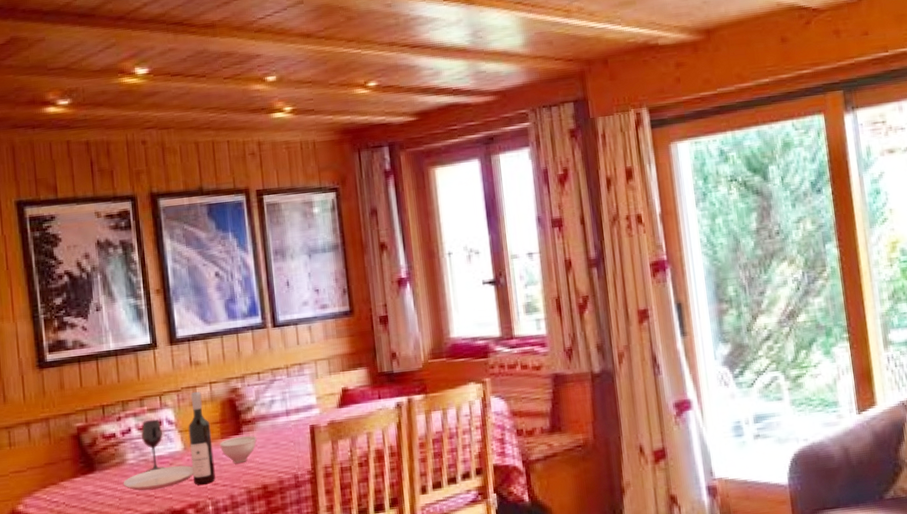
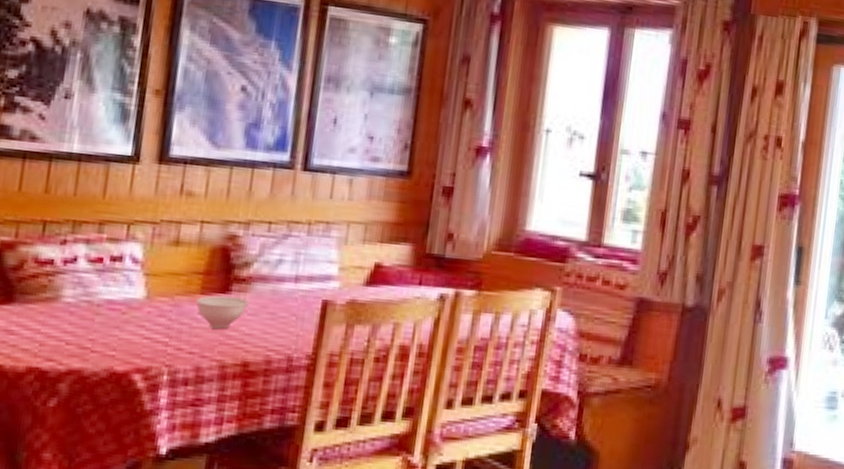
plate: present [123,465,193,491] -> none [49,315,153,342]
wine glass: present [141,419,165,472] -> none [86,251,122,318]
bottle: present [188,391,216,485] -> none [150,228,190,347]

